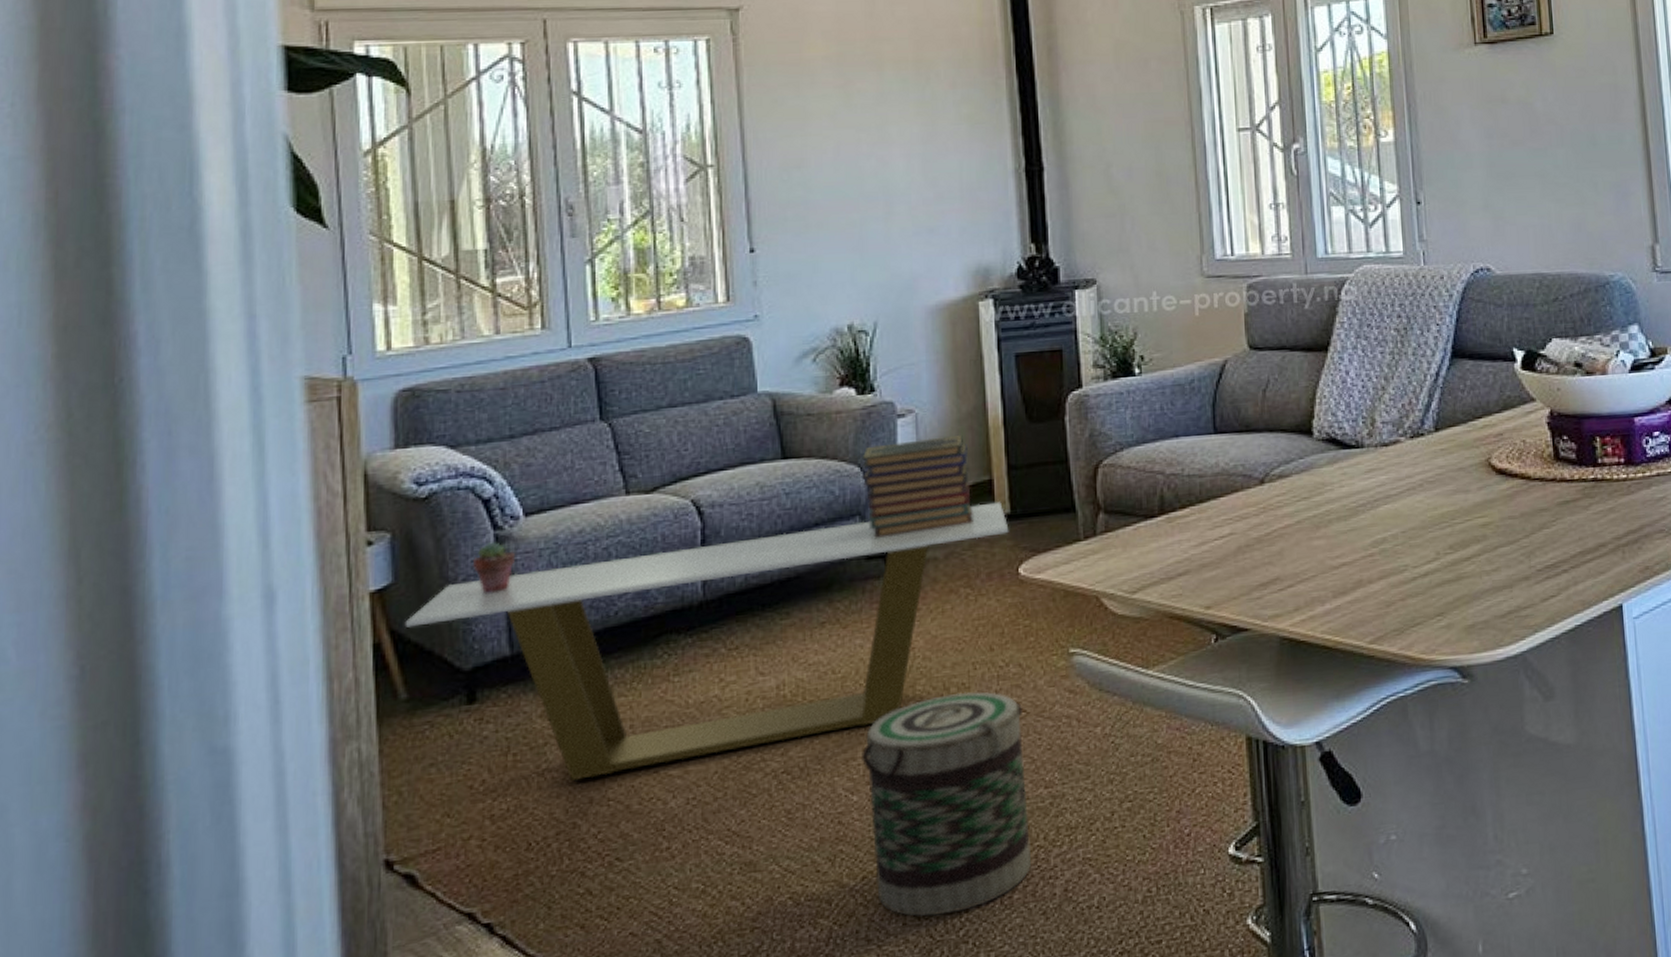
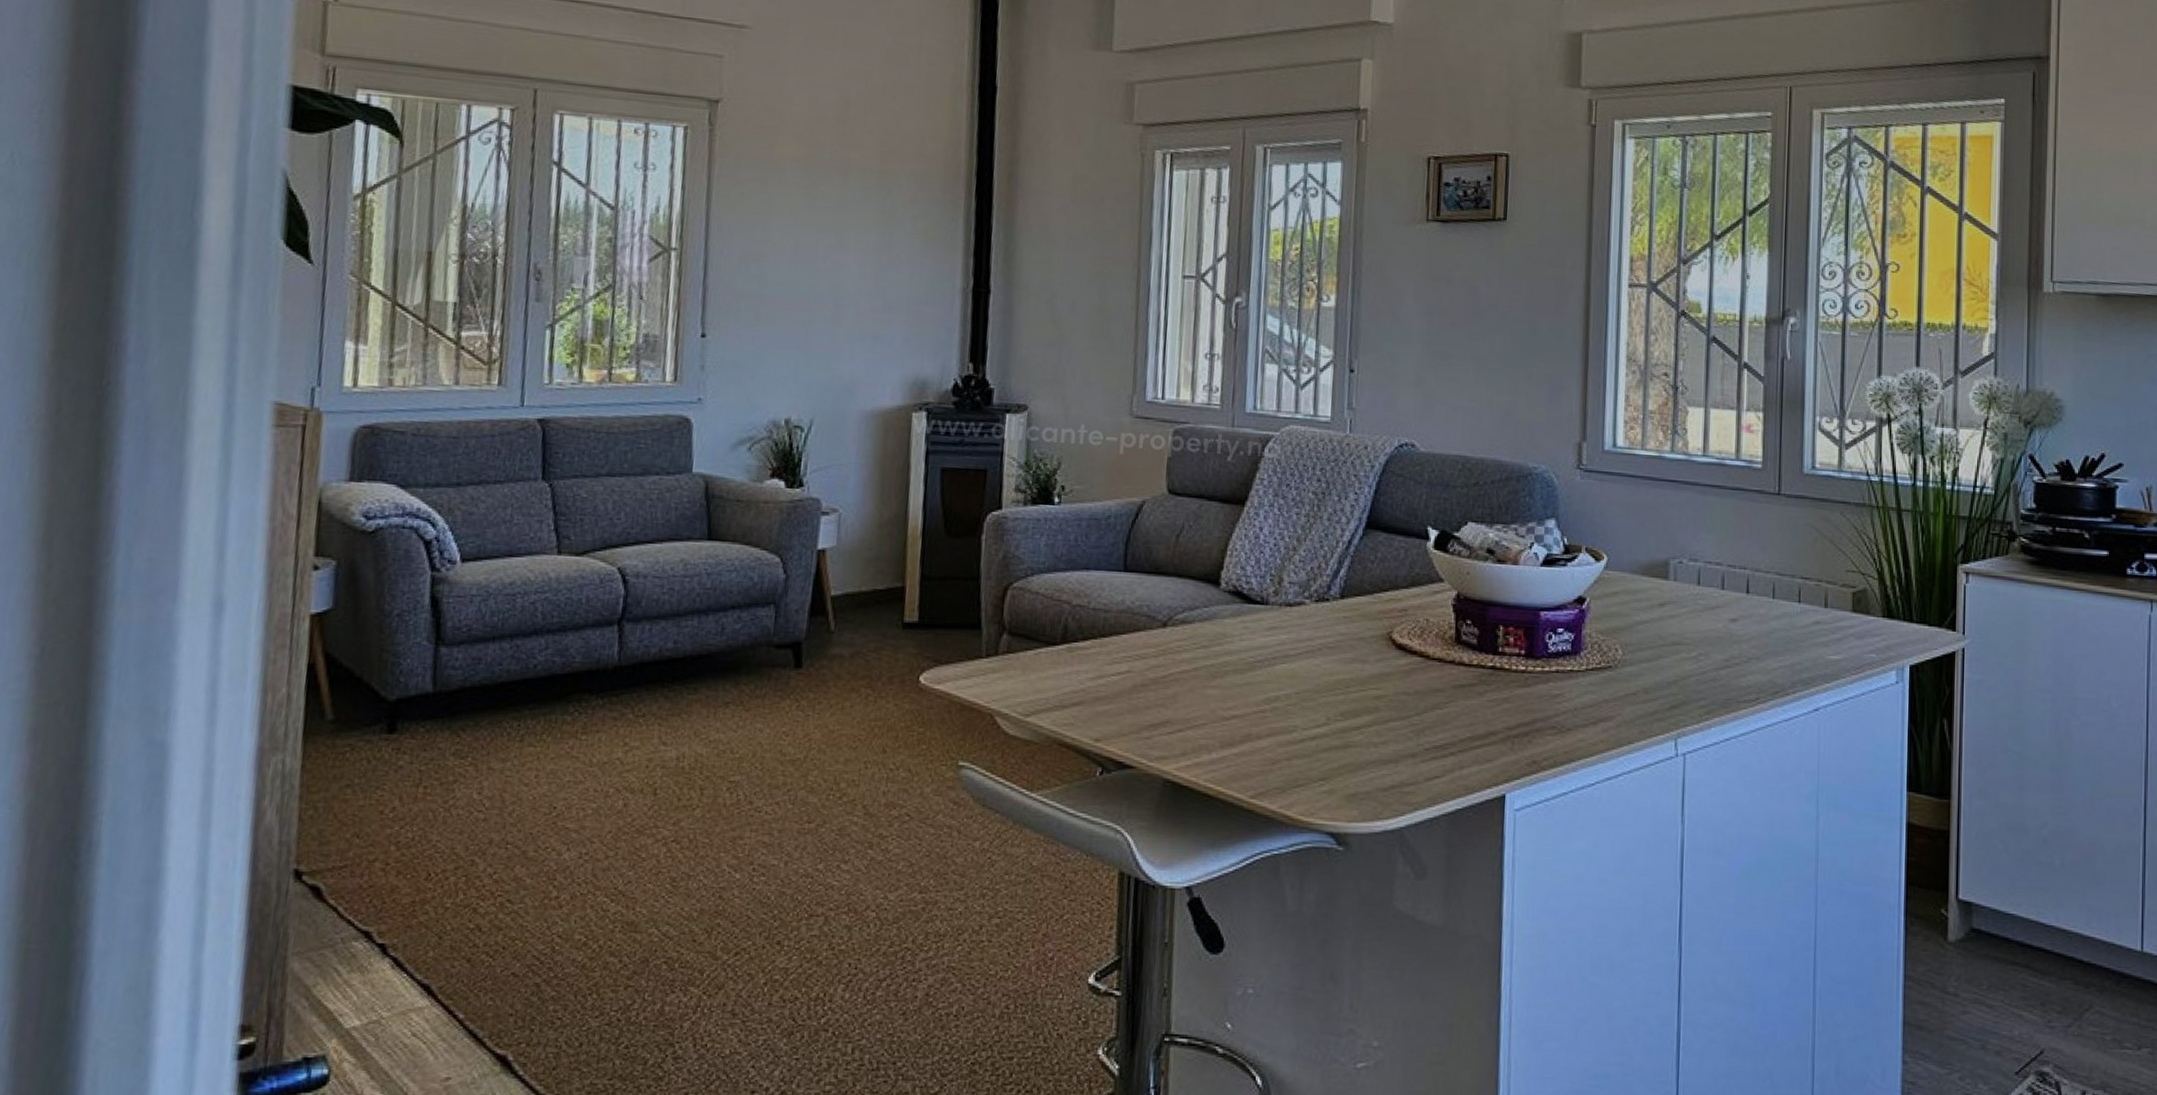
coffee table: present [405,502,1009,782] -> none [339,608,915,821]
potted succulent: present [472,542,516,594] -> none [407,582,449,632]
book stack: present [862,435,973,538] -> none [780,538,885,629]
basket: present [862,692,1031,917] -> none [748,788,908,1001]

